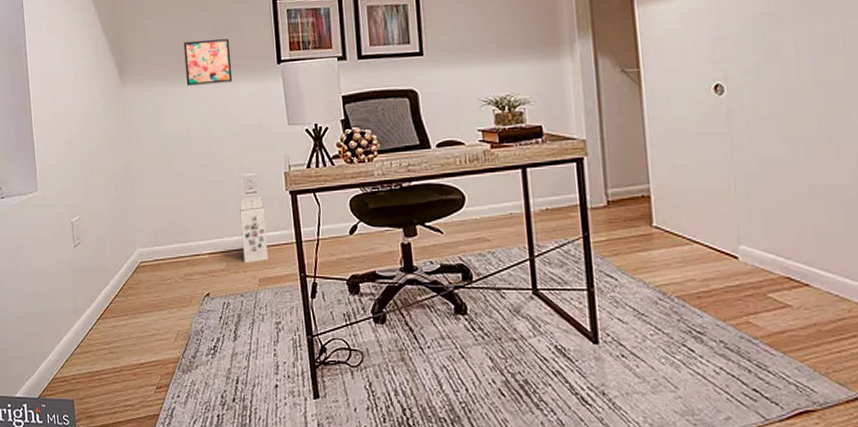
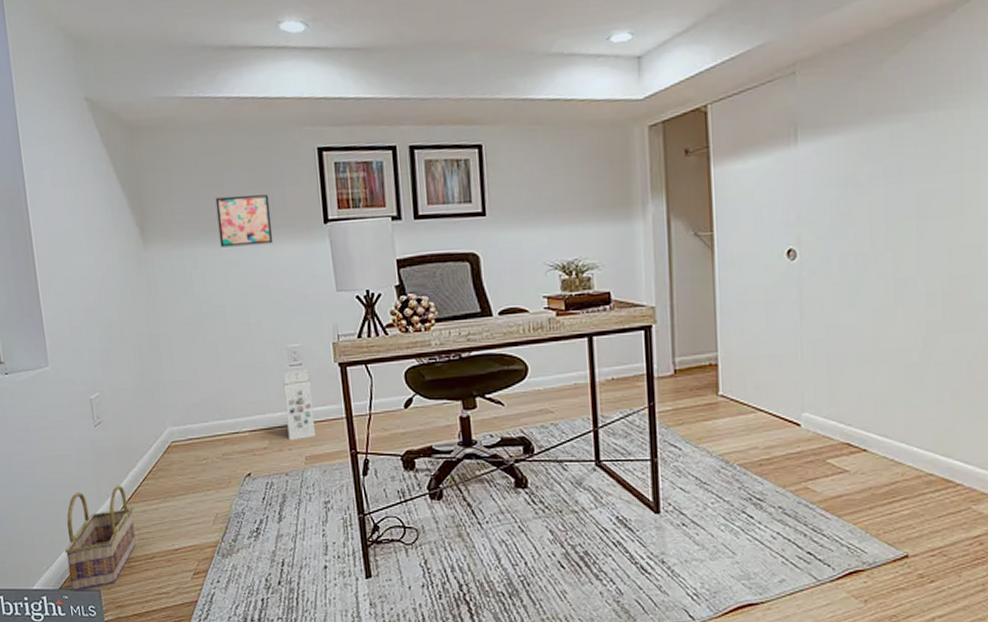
basket: none [44,301,107,401] -> present [65,485,137,591]

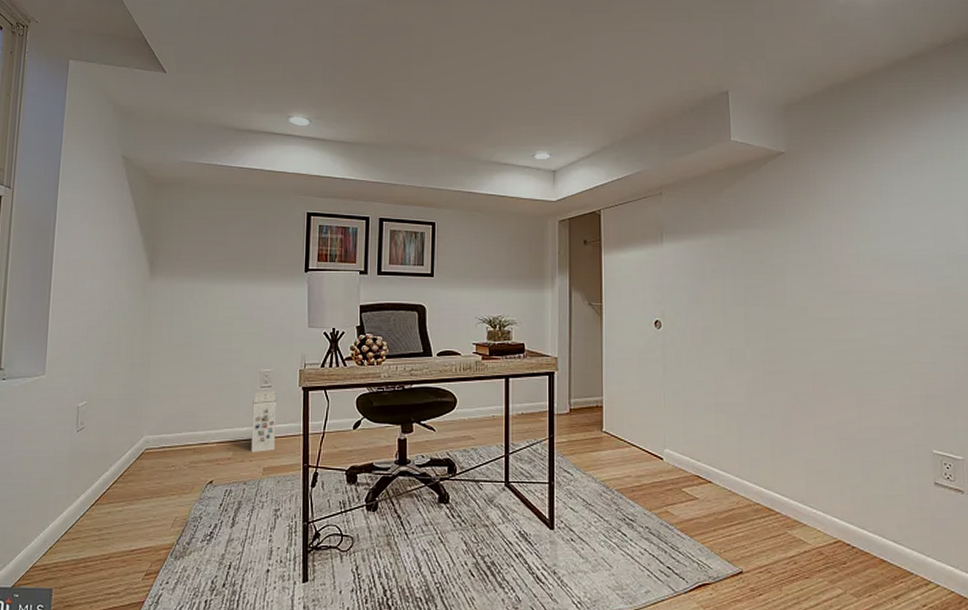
basket: present [65,485,137,591] -> none [23,487,99,590]
wall art: present [215,194,274,248] -> none [216,244,263,285]

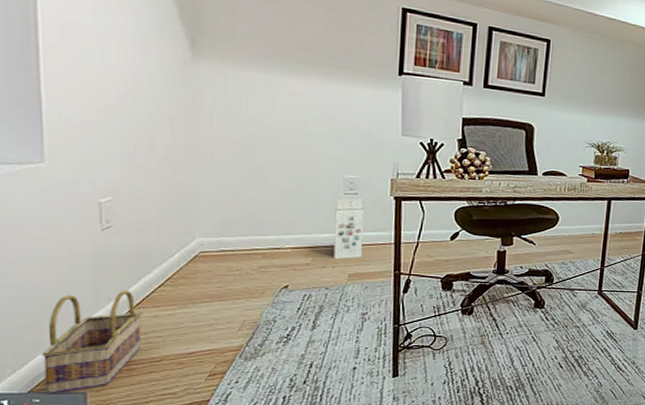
basket: none [23,487,99,590] -> present [41,290,143,395]

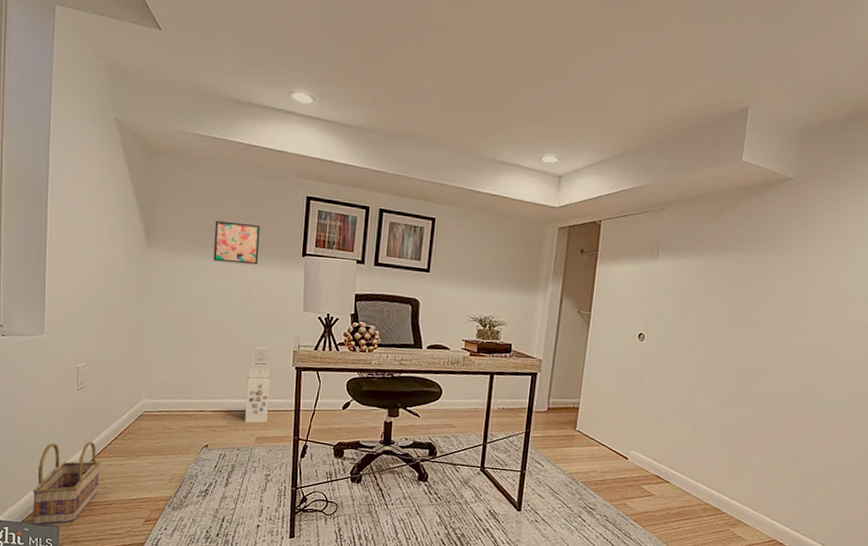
wall art: none [285,29,346,83] -> present [213,220,261,265]

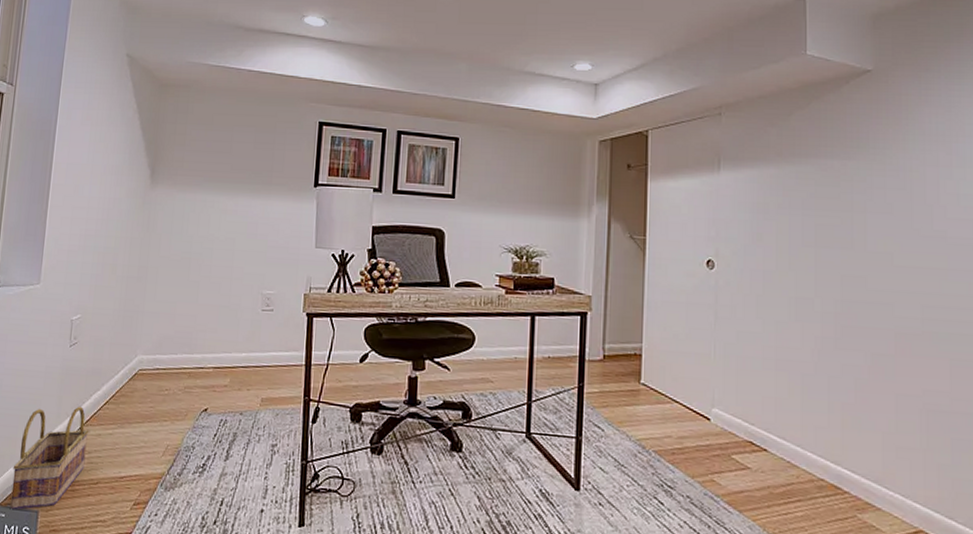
wall art: present [213,220,261,265] -> none [219,152,270,199]
cardboard box: present [245,367,270,423] -> none [249,314,279,381]

